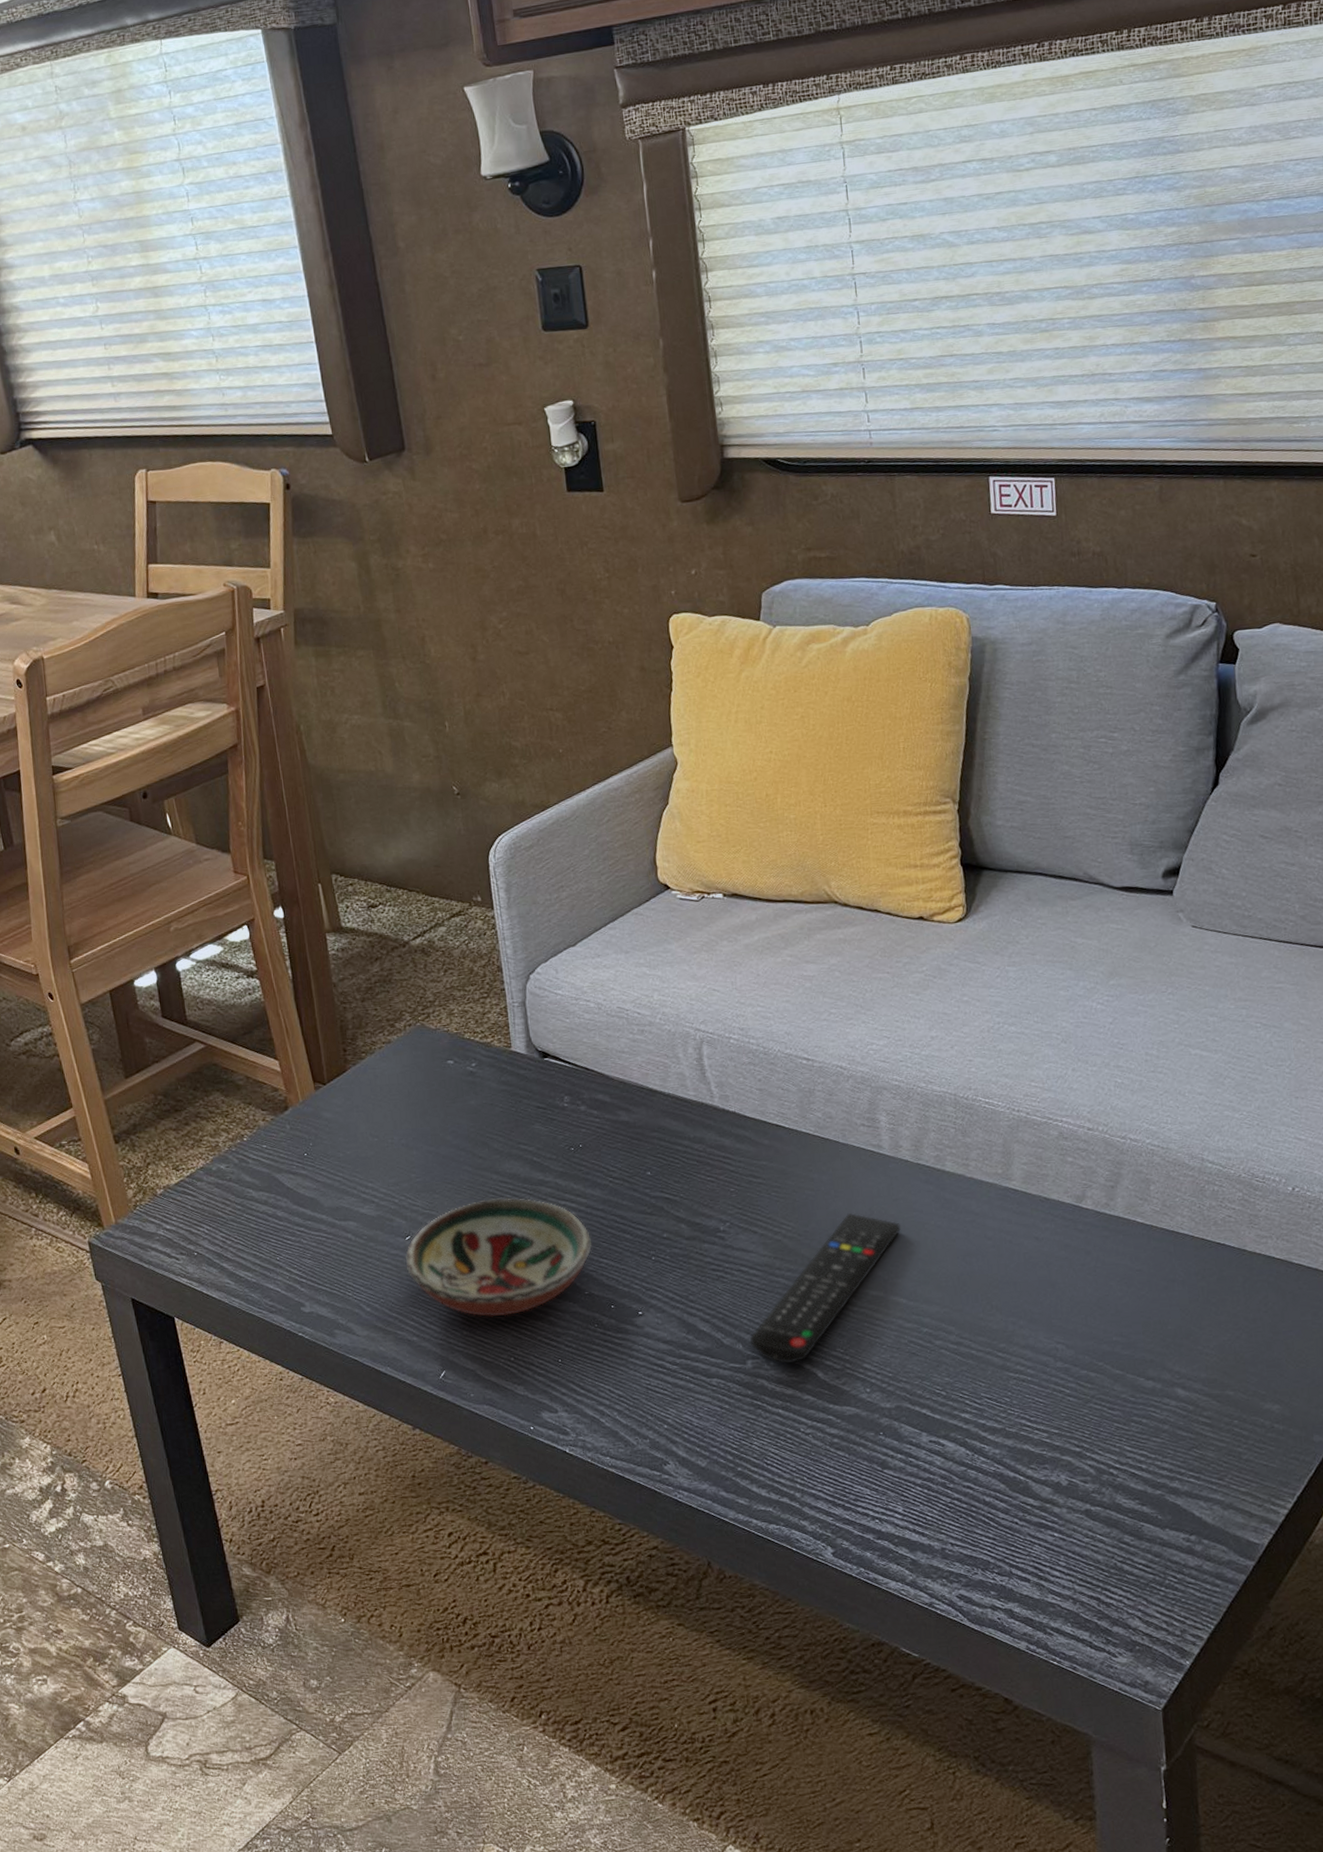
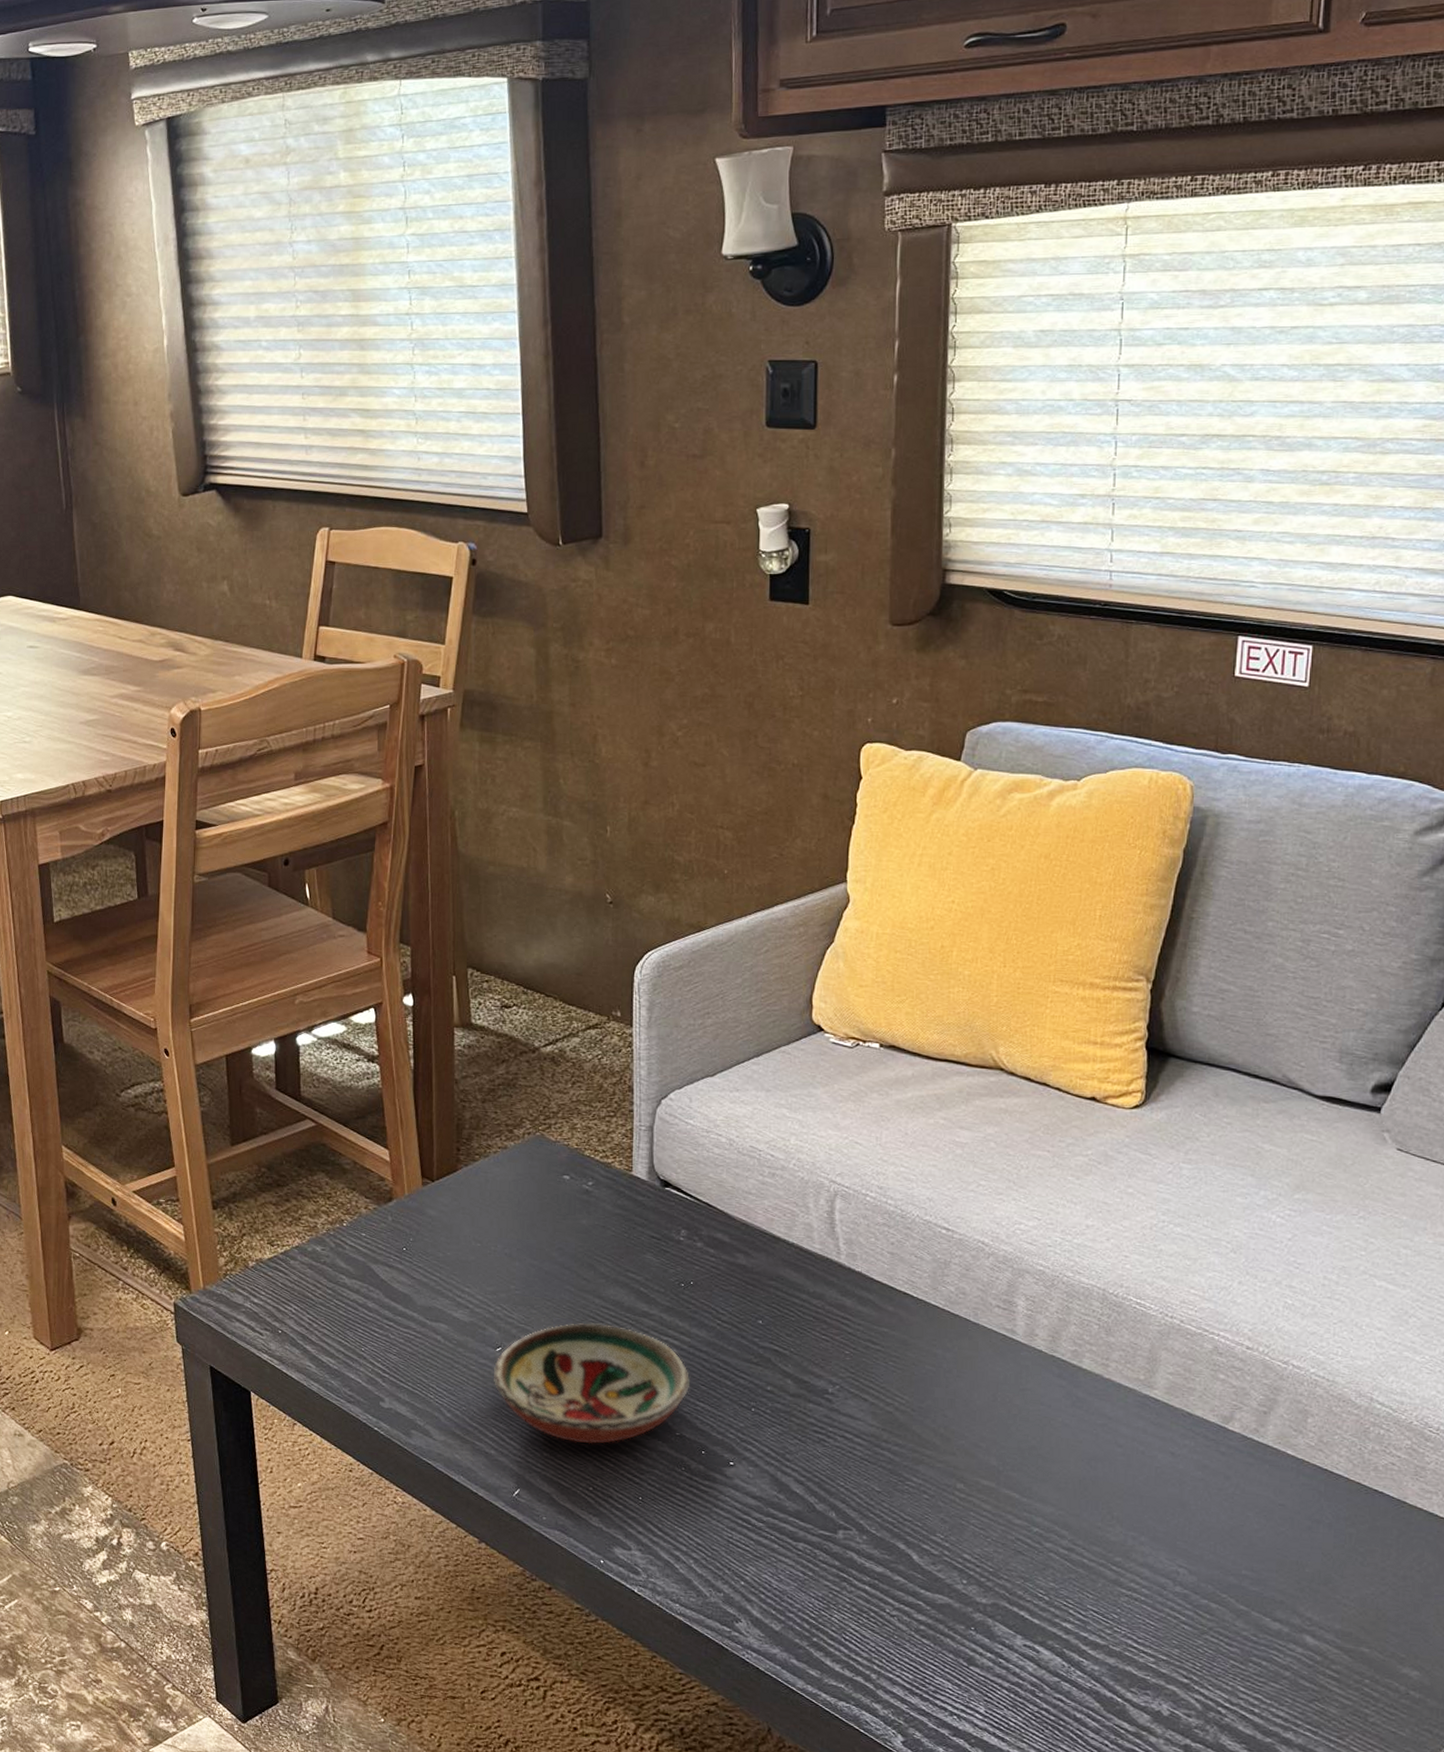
remote control: present [750,1212,901,1364] -> none [845,1395,1024,1542]

